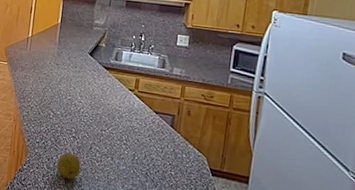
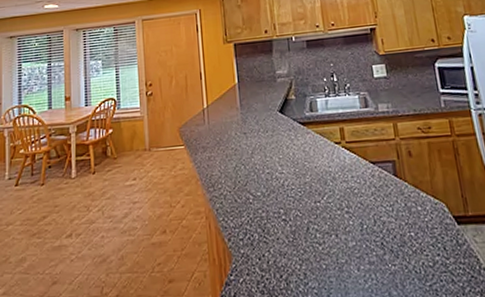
fruit: present [56,152,81,180] -> none [270,242,302,280]

